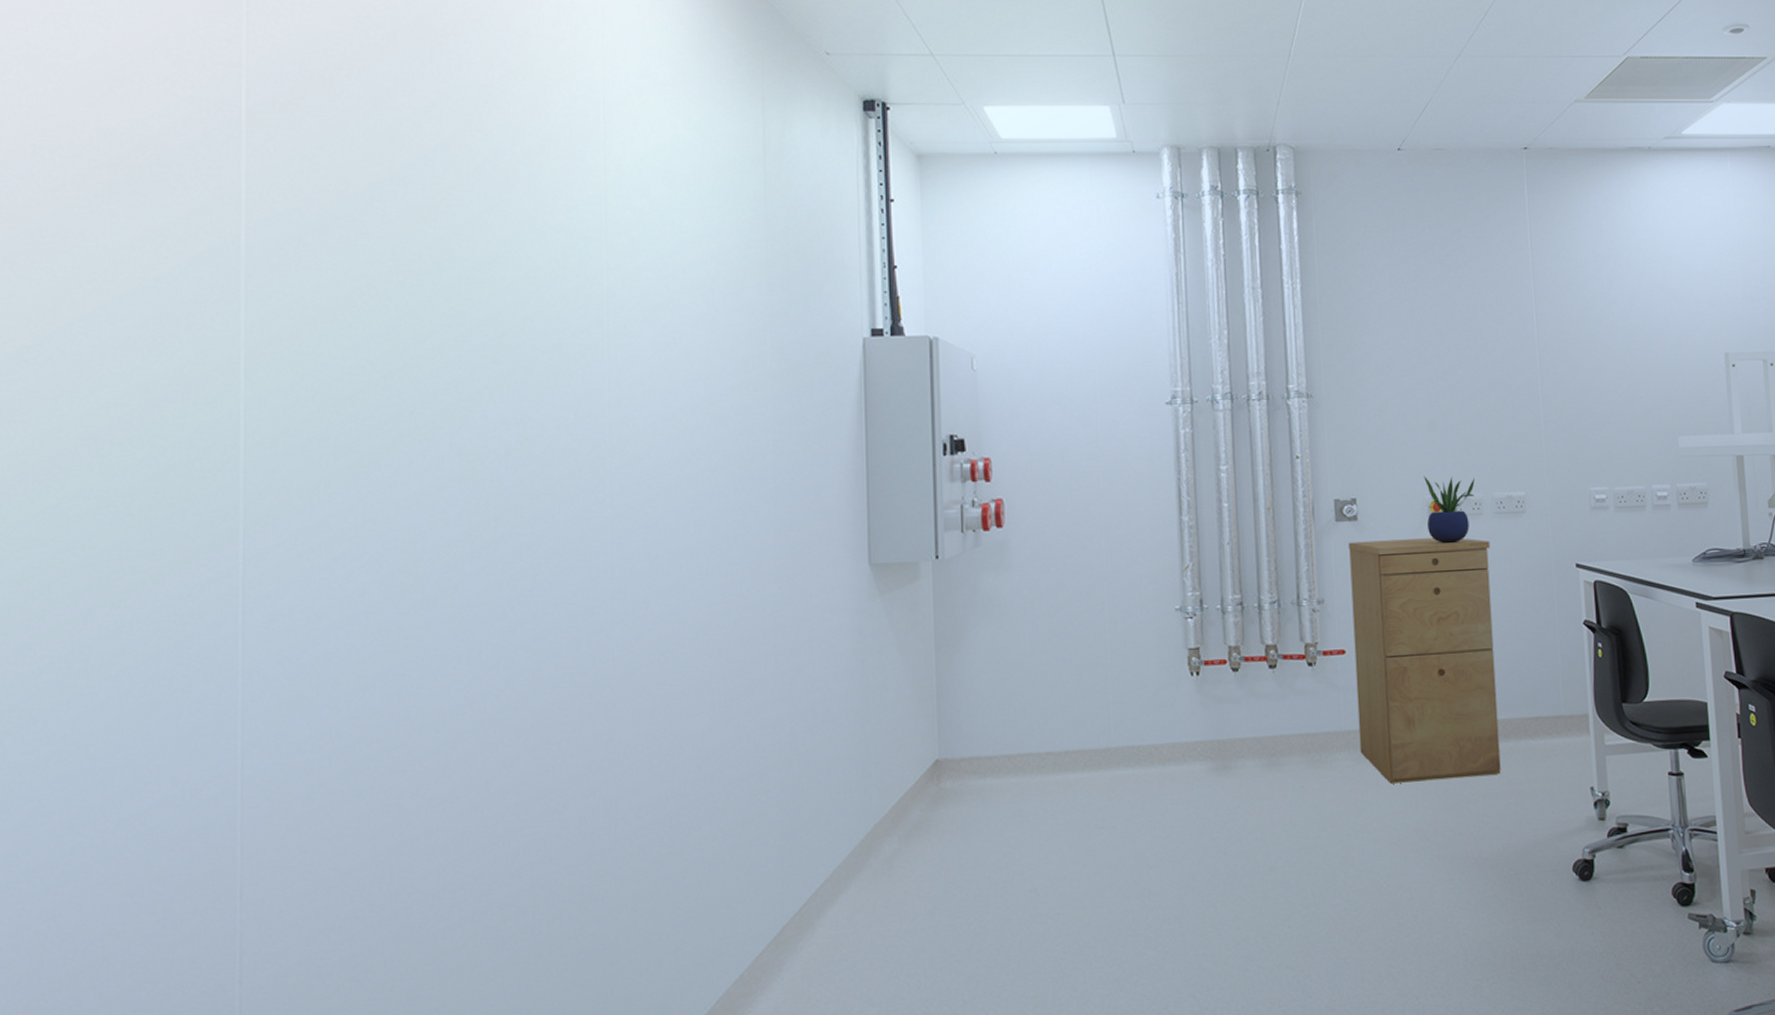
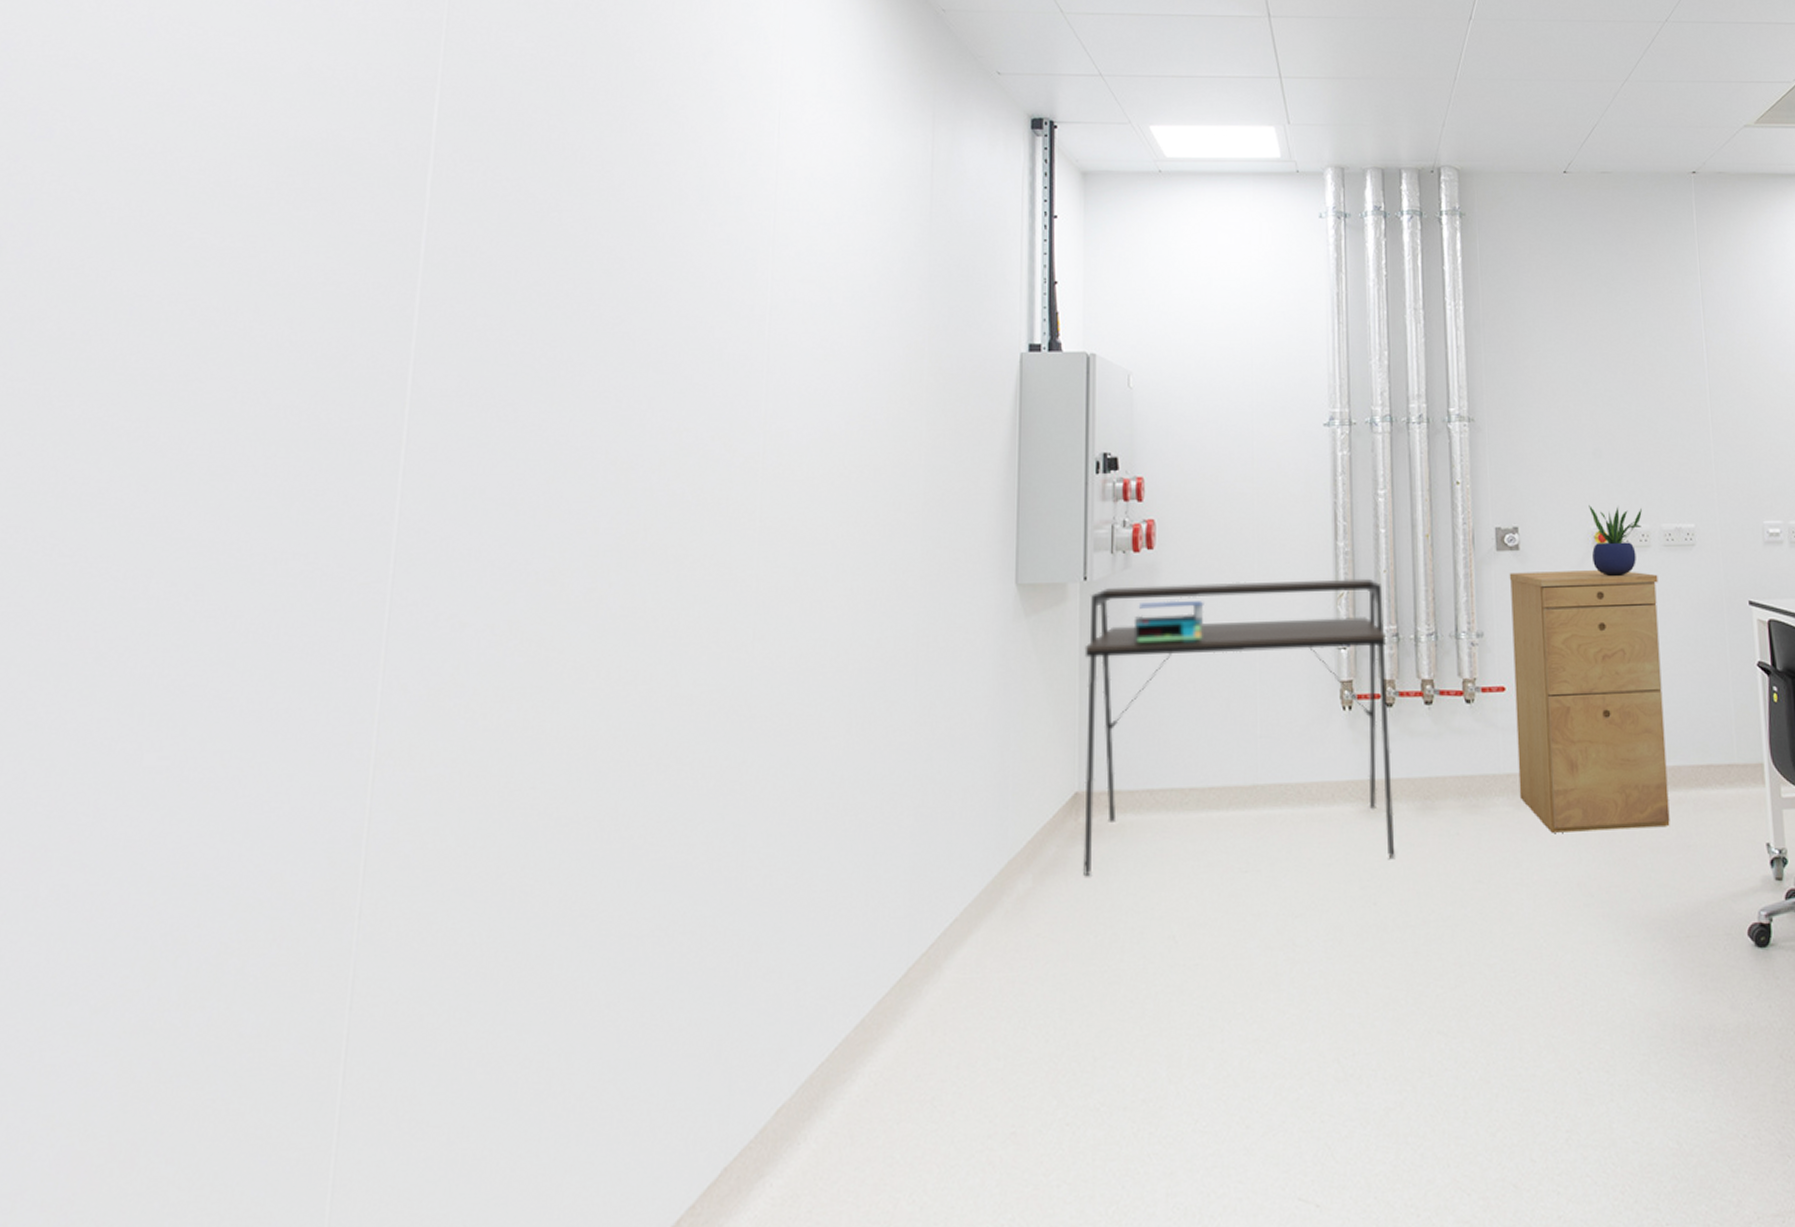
desk: none [939,550,1244,836] -> present [1083,578,1395,875]
binder: none [986,576,1055,617] -> present [1133,600,1204,642]

